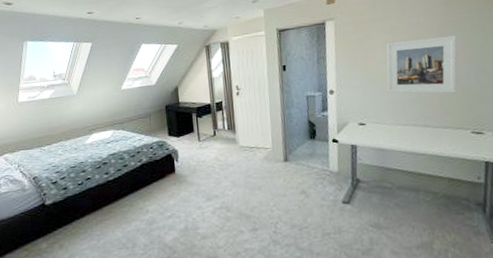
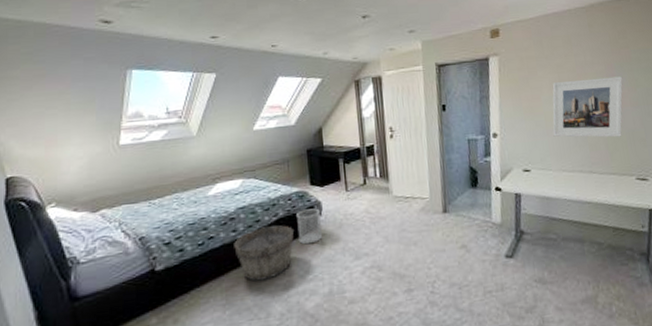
wooden bucket: none [106,167,155,216] -> present [234,223,294,282]
wastebasket: none [157,156,179,187] -> present [297,208,323,245]

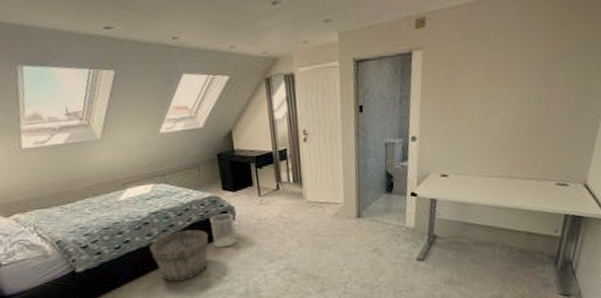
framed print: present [552,76,623,138] -> none [475,73,557,141]

